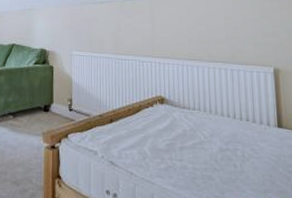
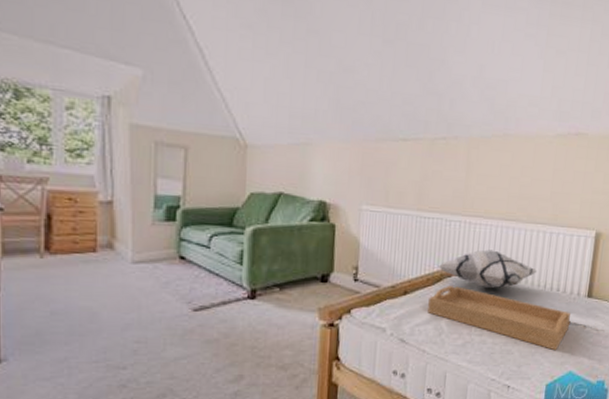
serving tray: none [131,115,265,179] -> present [428,286,571,351]
decorative pillow: none [136,84,225,118] -> present [437,249,538,289]

